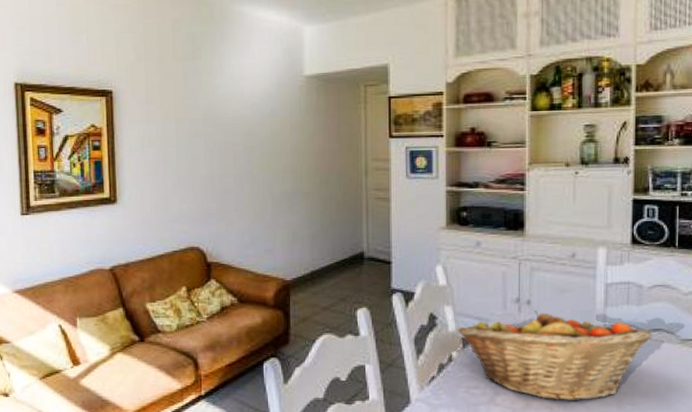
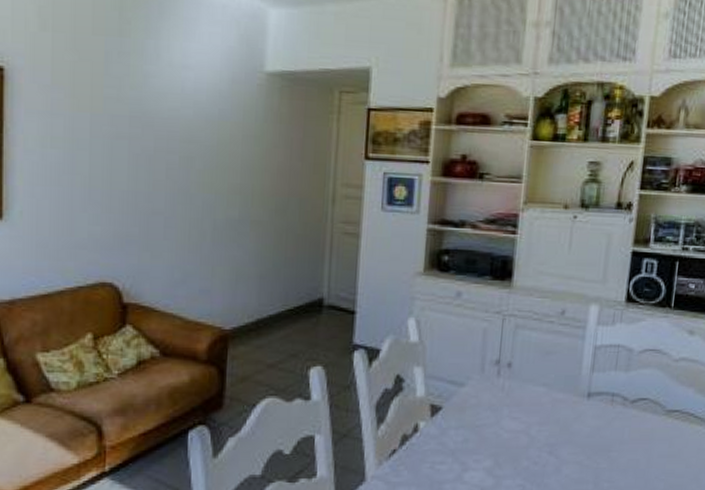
fruit basket: present [457,310,653,402] -> none [426,374,639,480]

